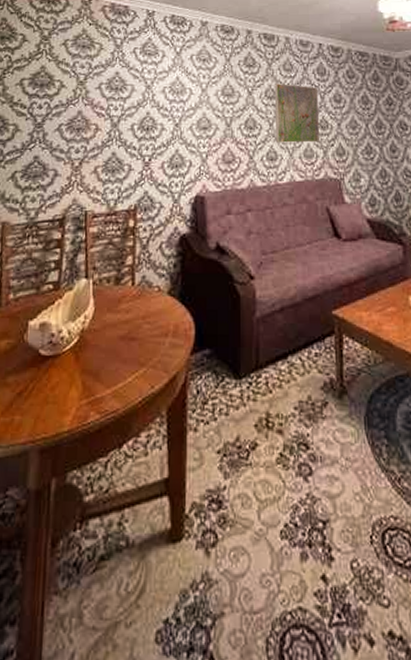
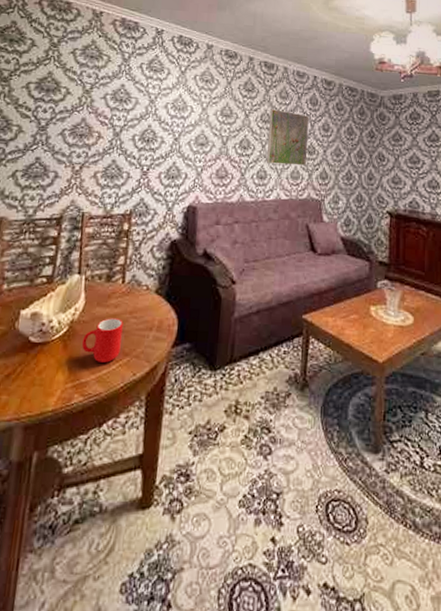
cup: none [94,325,136,375] -> present [81,318,123,363]

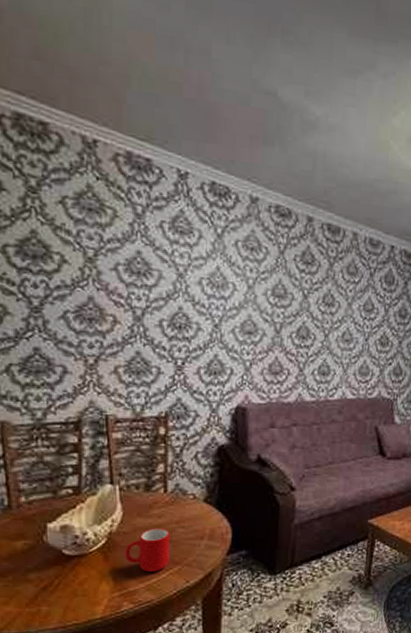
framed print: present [267,109,309,166] -> none [330,288,382,360]

